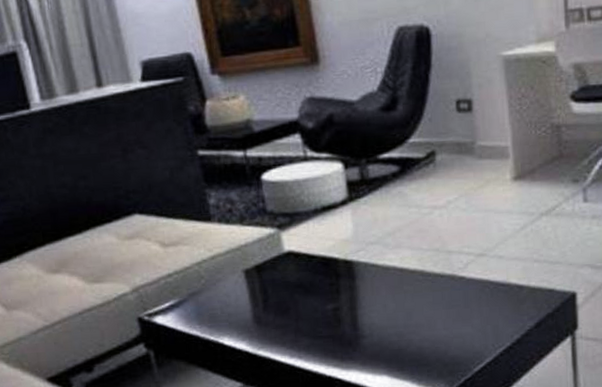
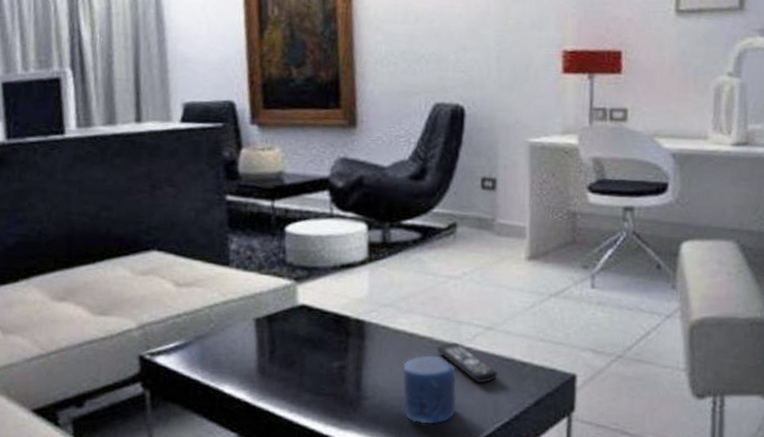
candle: none [396,287,456,357] -> present [402,355,457,425]
remote control: none [428,272,495,311] -> present [436,341,498,384]

